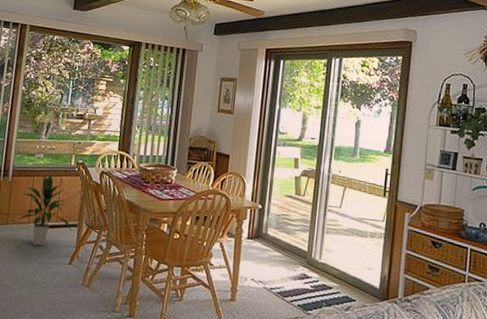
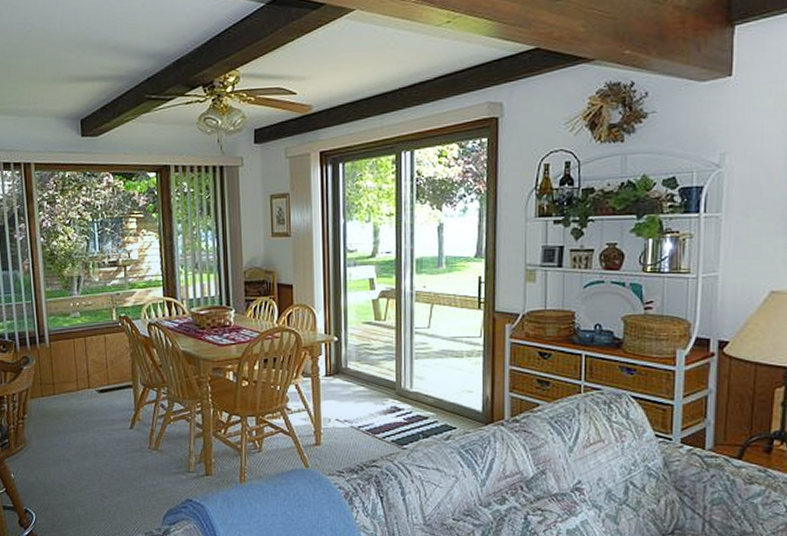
indoor plant: present [18,174,71,246] -> none [63,334,126,413]

